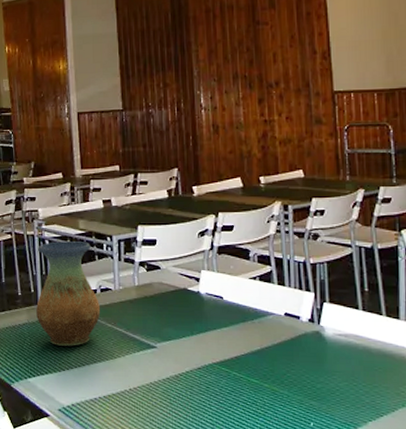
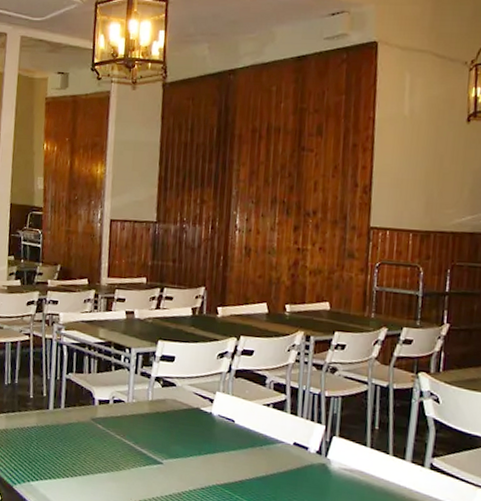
vase: present [36,241,101,346] -> none [46,348,112,454]

